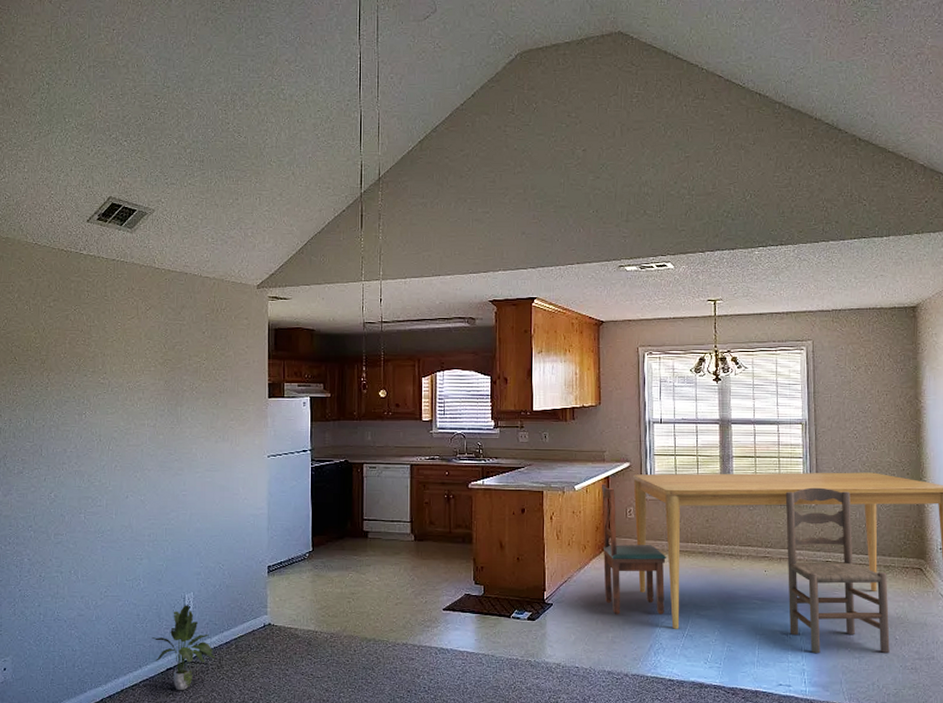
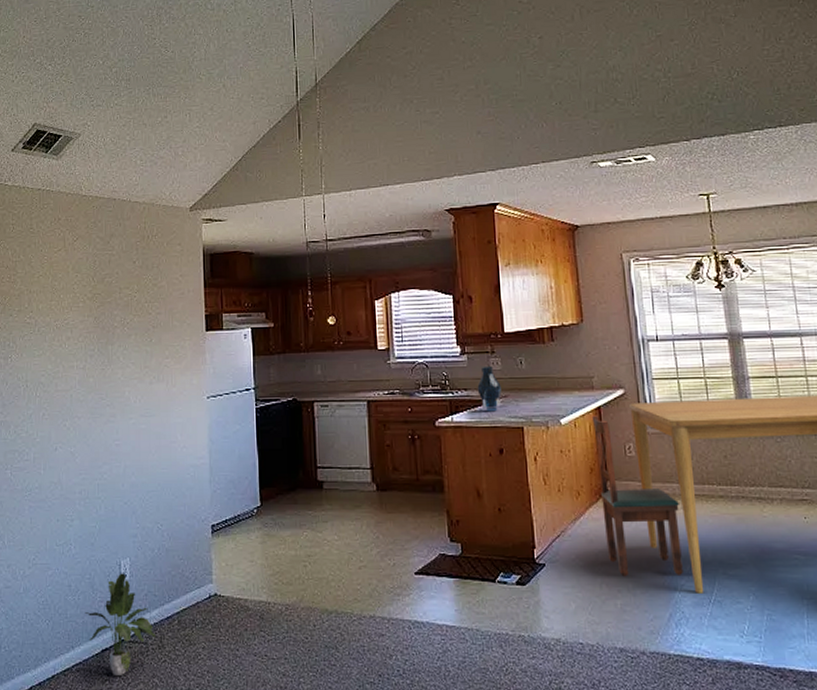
vase: none [506,439,527,478] -> present [477,367,501,412]

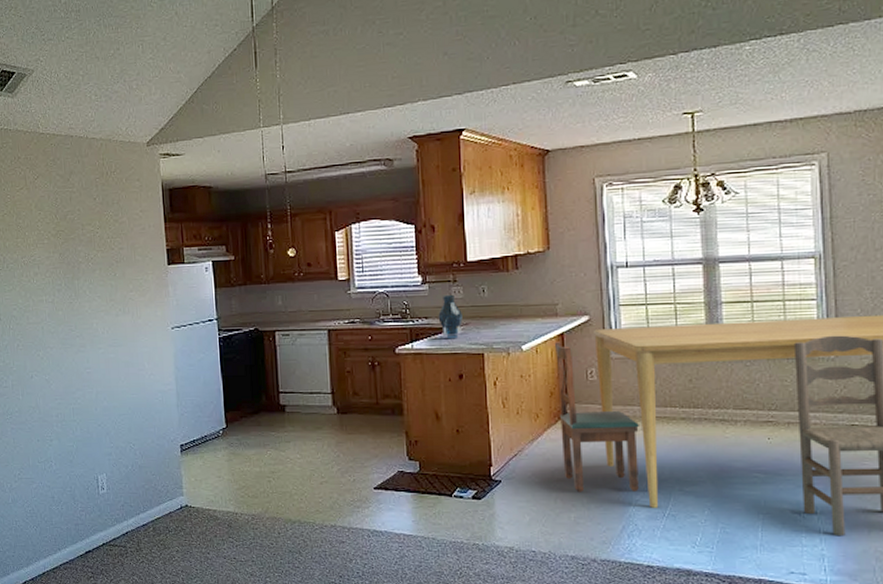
potted plant: present [84,573,157,677] -> none [68,486,134,574]

